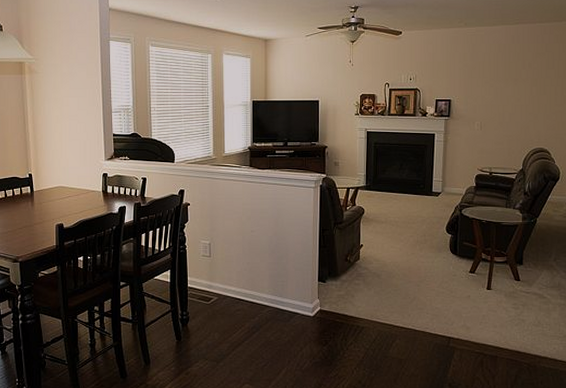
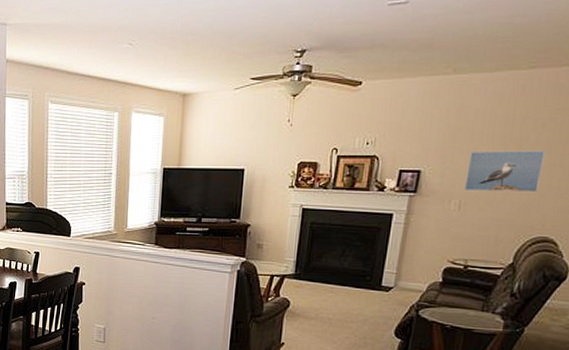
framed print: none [482,84,534,114] -> present [463,150,546,191]

